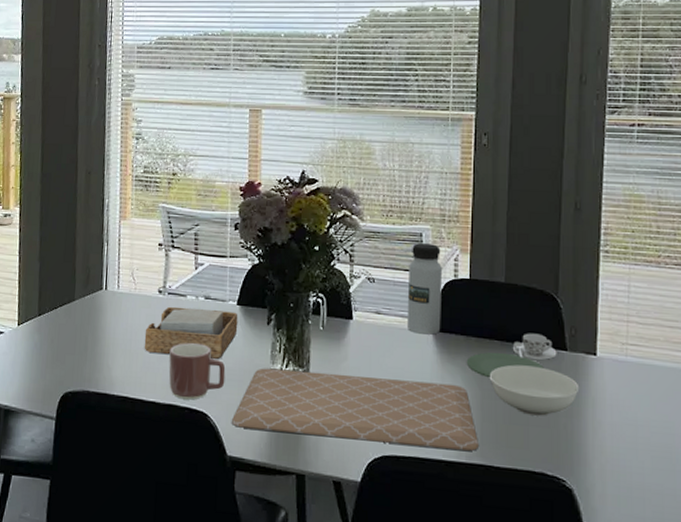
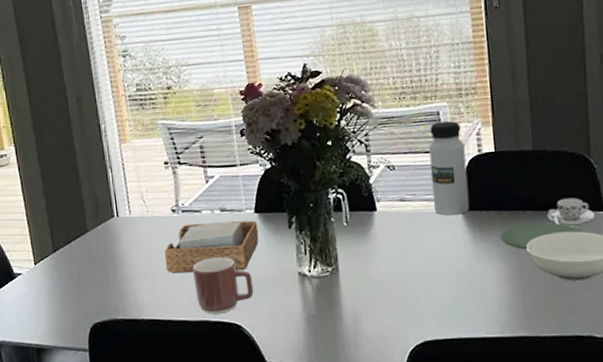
placemat: present [231,368,478,452] -> none [265,261,522,334]

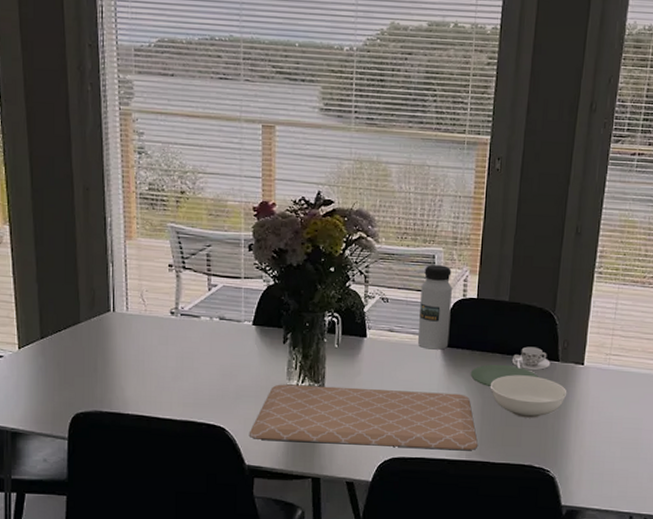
napkin holder: present [164,220,259,273] -> none [157,327,254,377]
mug: present [192,256,254,314] -> none [184,362,242,416]
placemat: none [265,261,522,334] -> present [249,384,478,451]

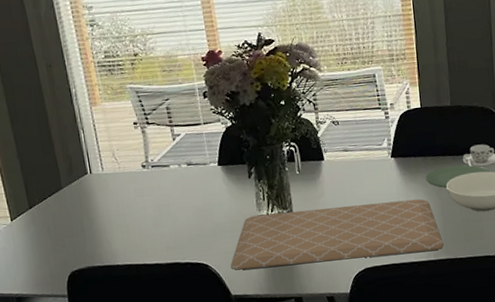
water bottle: present [417,265,452,350] -> none [367,82,401,163]

